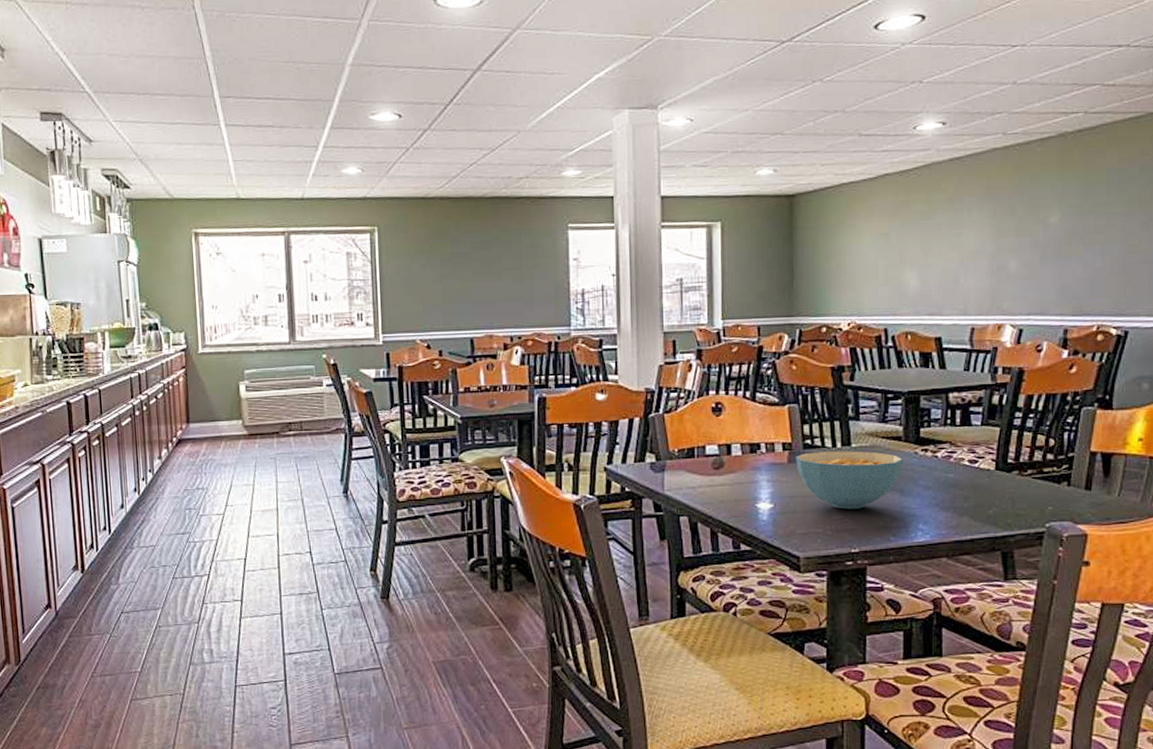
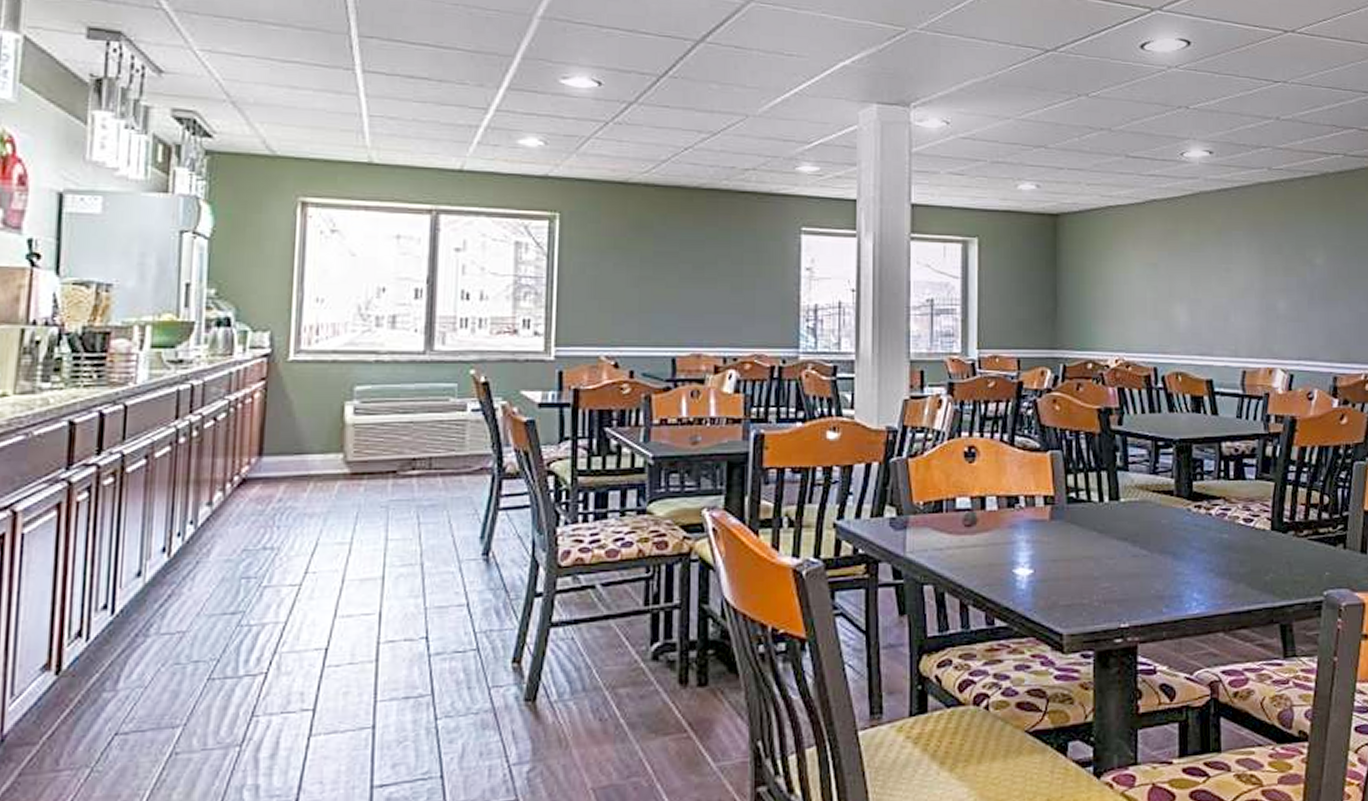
cereal bowl: present [796,451,903,510] -> none [1059,506,1175,576]

